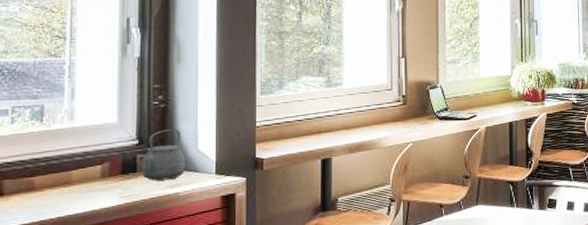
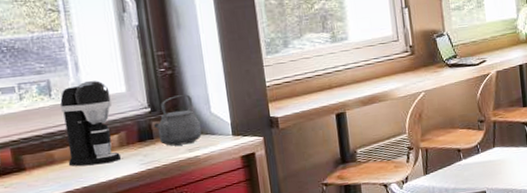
coffee maker: none [47,109,102,195] -> present [60,81,122,166]

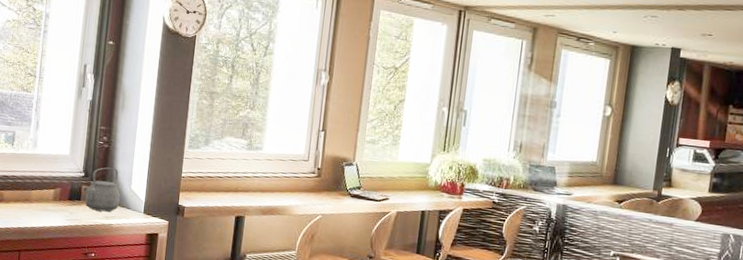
coffee maker: present [60,81,122,166] -> none [12,139,57,212]

